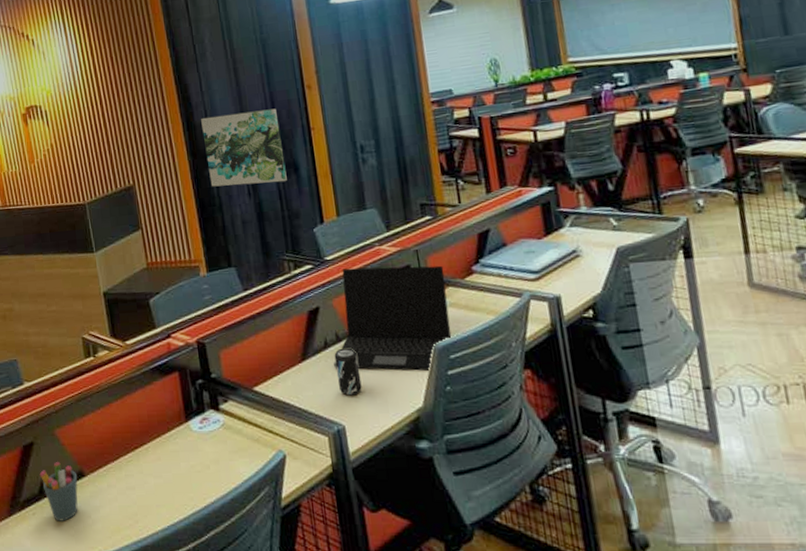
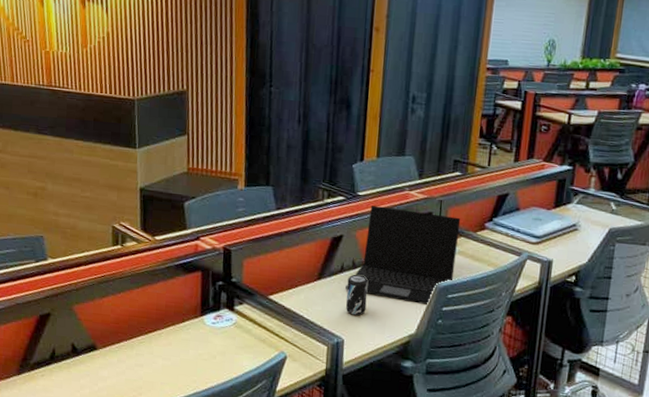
pen holder: present [39,462,78,521] -> none [52,334,90,385]
wall art: present [201,108,287,187] -> none [264,38,341,116]

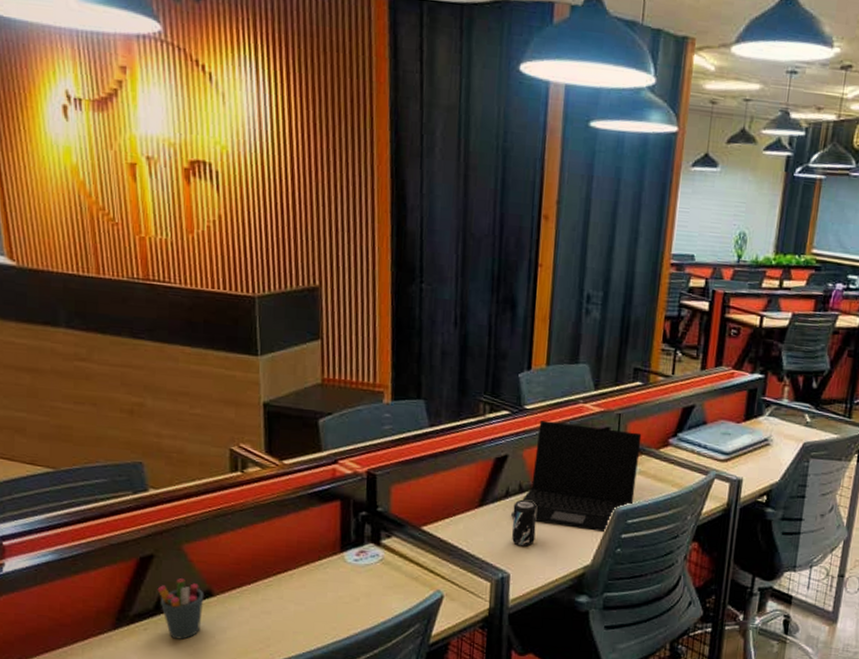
pen holder: none [52,334,90,385] -> present [157,578,205,640]

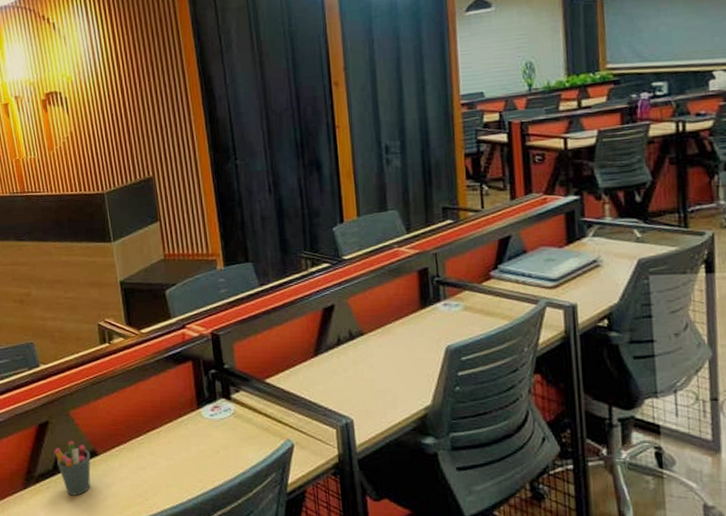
laptop: present [511,420,642,532] -> none [346,268,465,371]
beverage can: present [512,499,537,547] -> none [346,345,372,392]

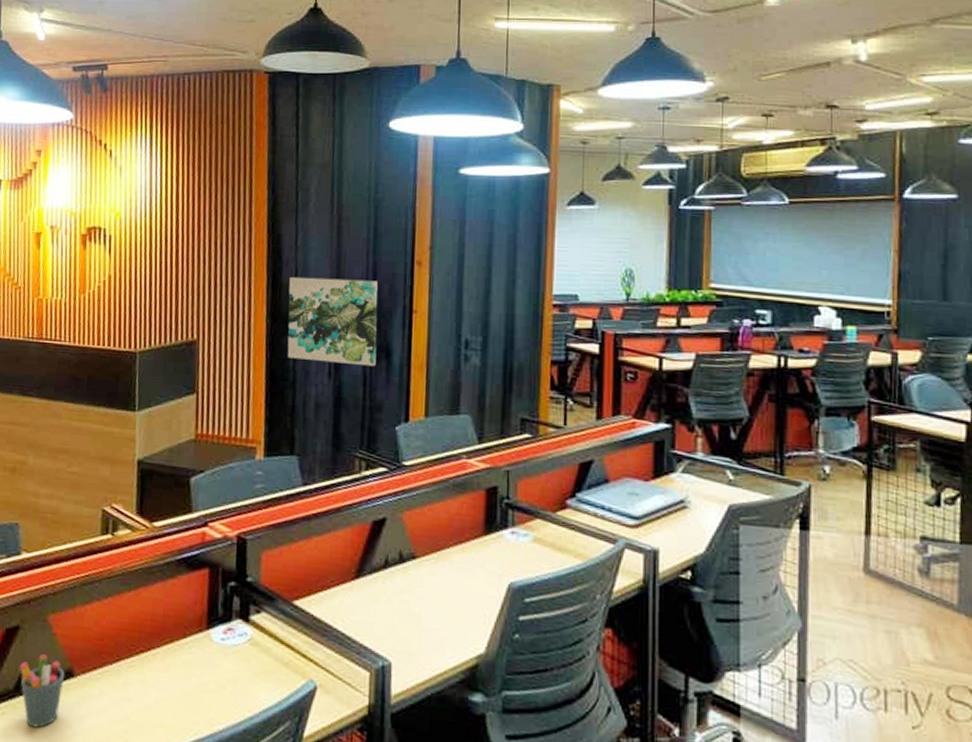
wall art: none [224,104,309,182] -> present [287,276,378,367]

